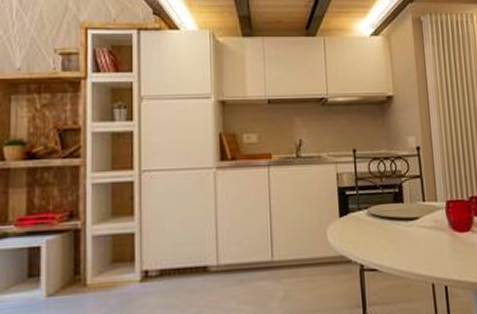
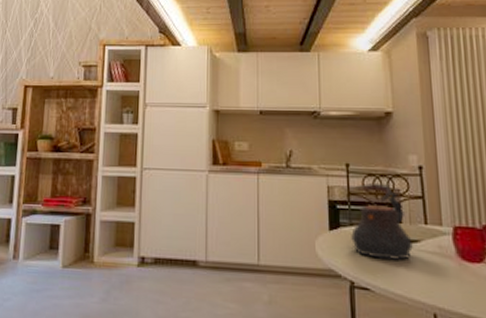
teapot: none [359,166,414,240] -> present [351,183,413,261]

